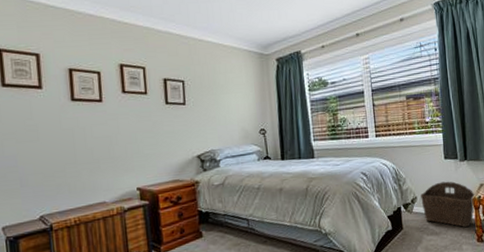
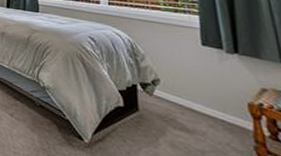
wicker basket: present [420,181,475,228] -> none [165,70,253,138]

